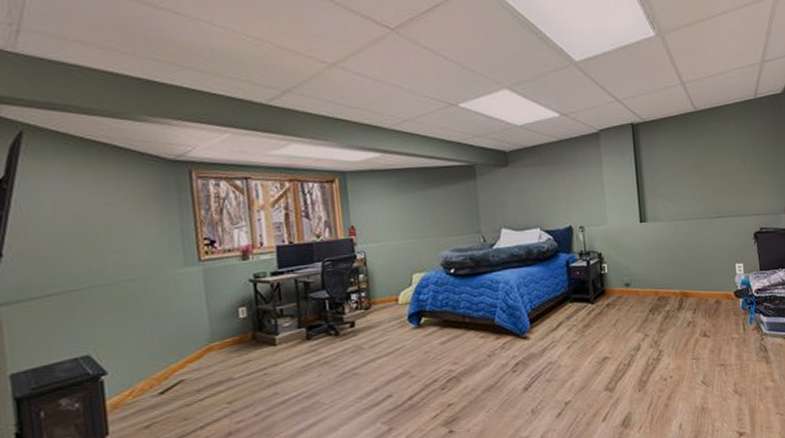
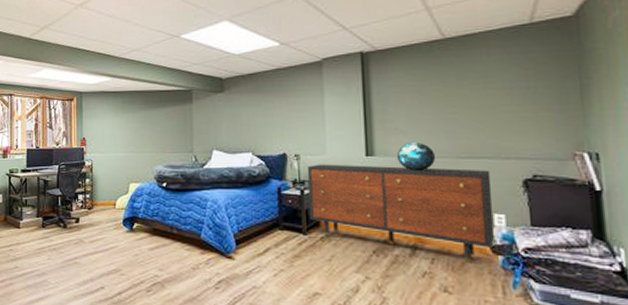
dresser: none [591,226,737,309] -> present [307,164,494,264]
decorative globe: none [664,207,693,234] -> present [396,143,435,172]

